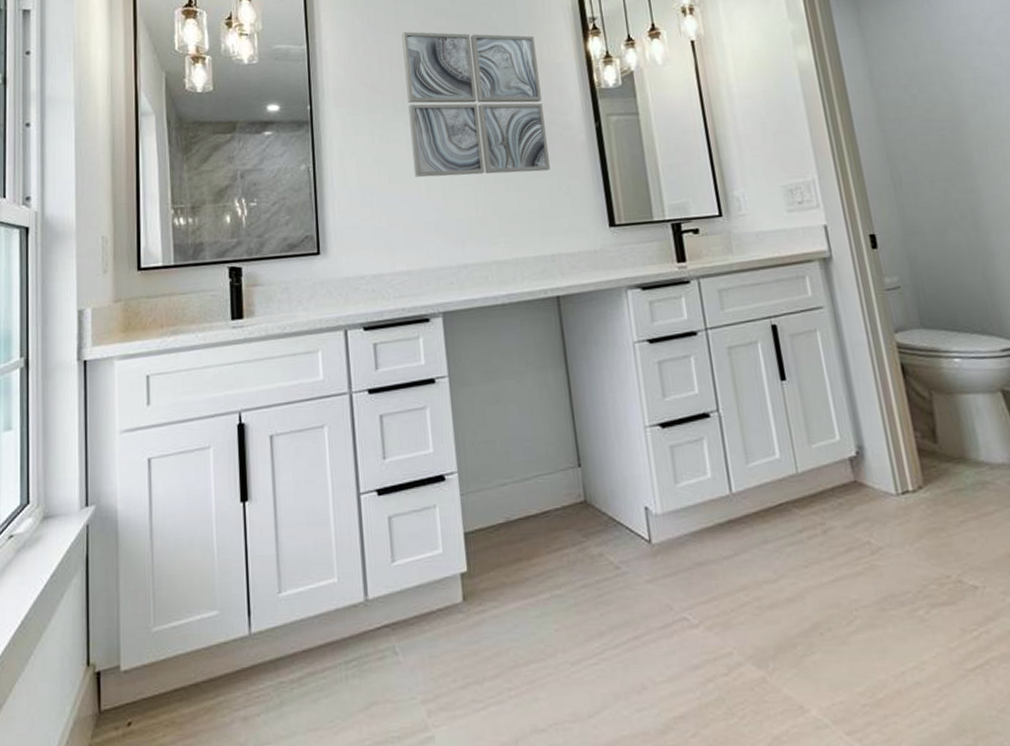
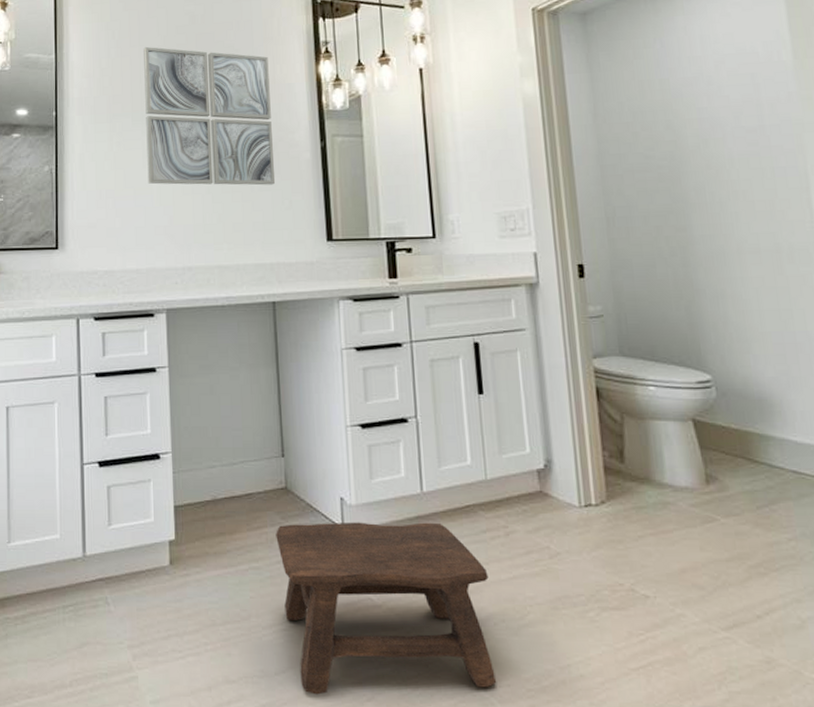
stool: none [577,525,829,736] -> present [276,522,497,695]

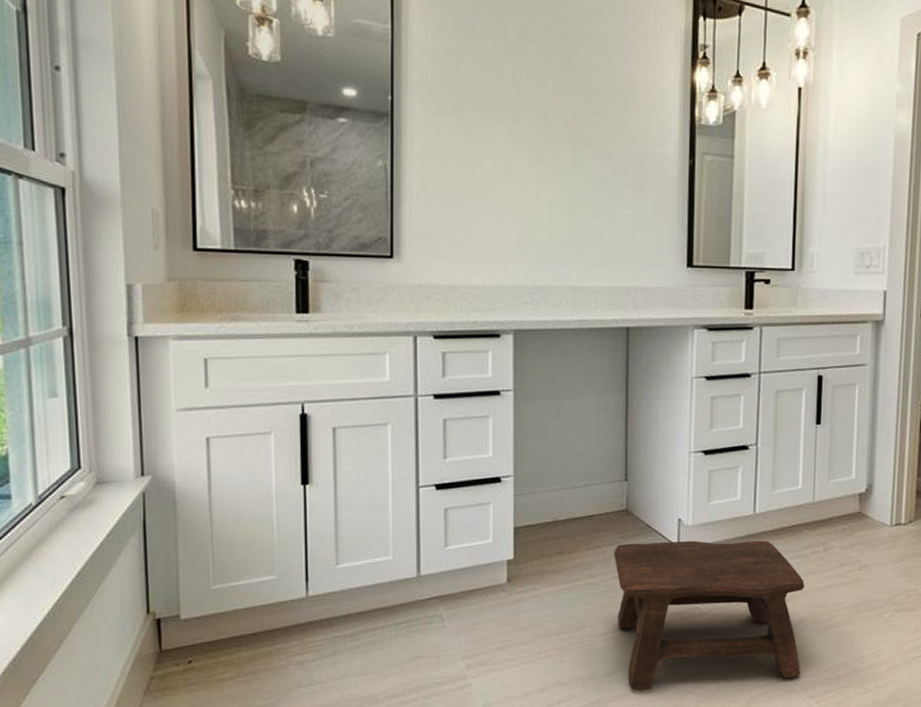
wall art: present [143,46,276,186] -> none [499,27,640,203]

